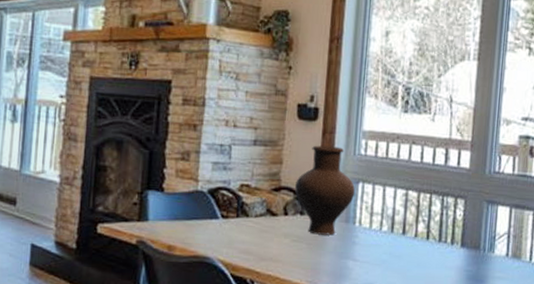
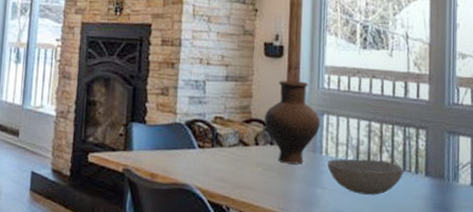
bowl: none [360,229,439,267] -> present [328,159,403,195]

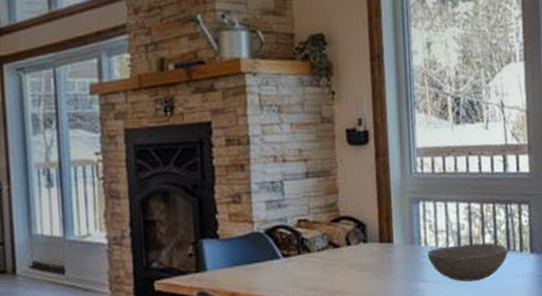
vase: present [264,80,321,165] -> none [354,168,417,261]

